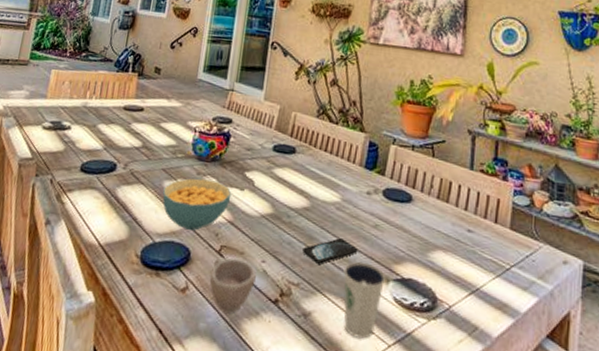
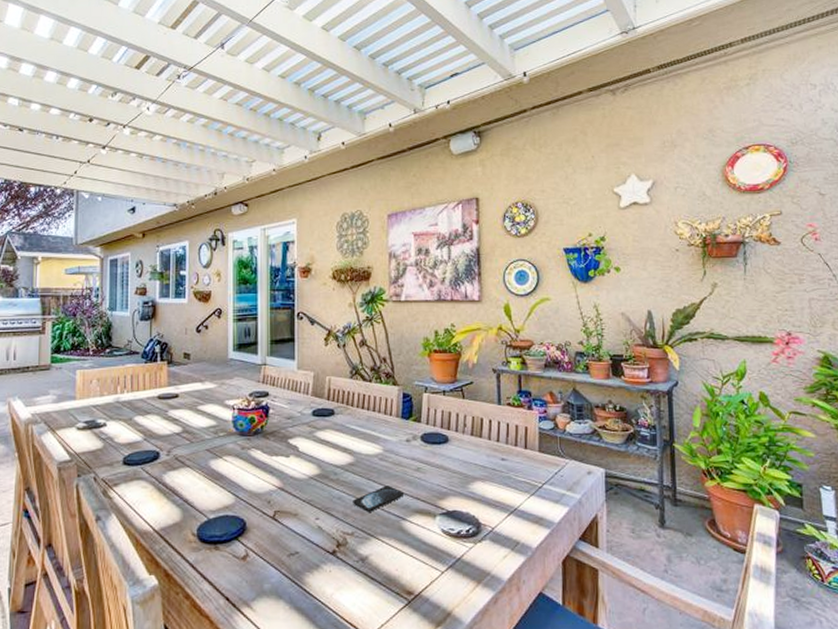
cereal bowl: present [163,178,232,231] -> none [210,452,278,502]
cup: present [209,257,257,314] -> none [268,520,312,572]
dixie cup: present [343,261,386,339] -> none [393,503,433,571]

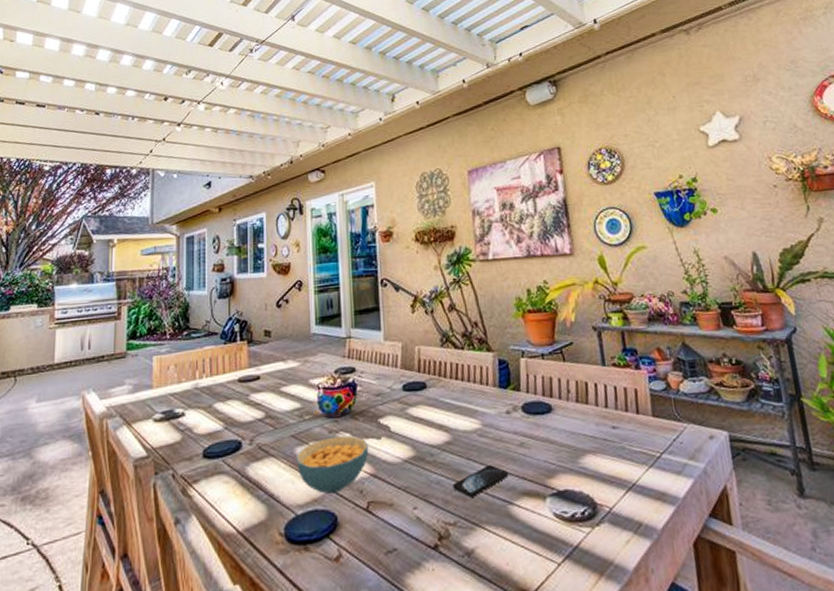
cereal bowl: none [210,452,278,502] -> present [296,435,369,494]

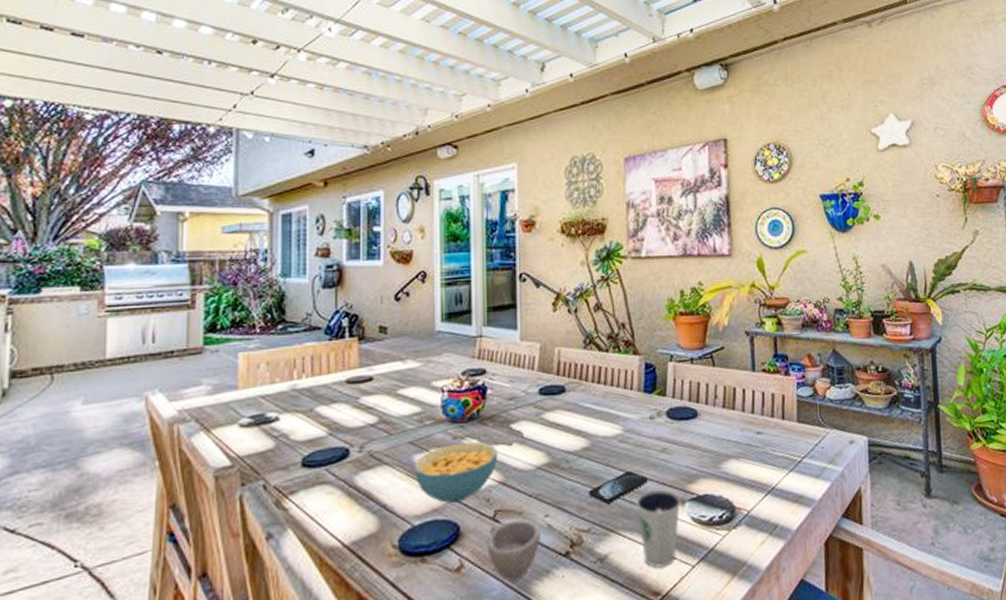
cup: none [362,511,411,573] -> present [487,519,541,582]
dixie cup: none [498,484,543,564] -> present [636,489,682,568]

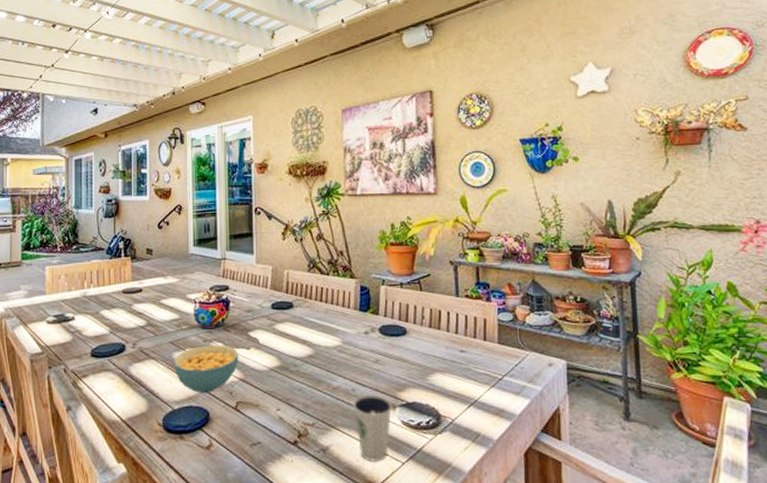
cup: present [487,519,541,582] -> none [231,411,273,461]
smartphone: present [589,471,649,504] -> none [313,377,364,403]

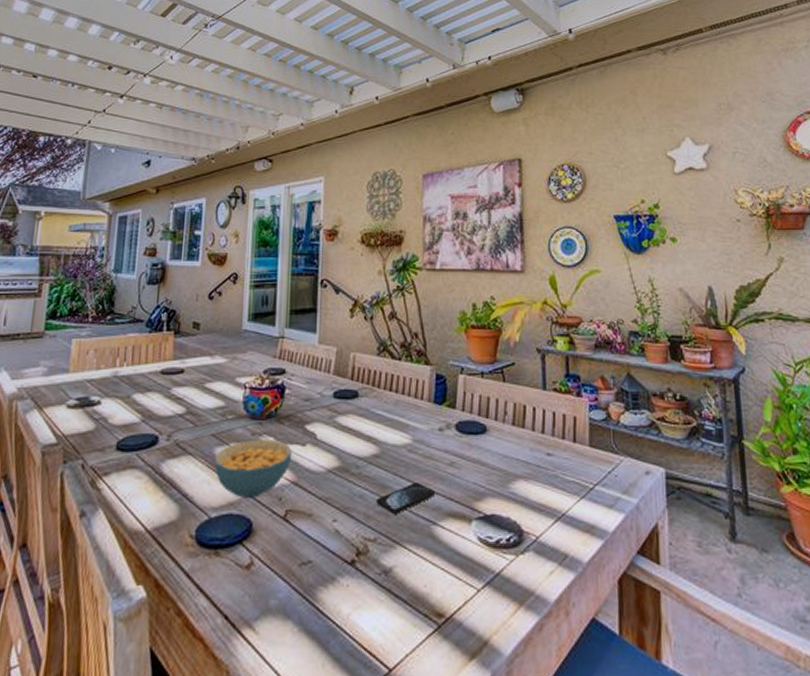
smartphone: none [313,377,364,403] -> present [376,483,436,514]
dixie cup: present [353,394,393,461] -> none [422,504,468,587]

